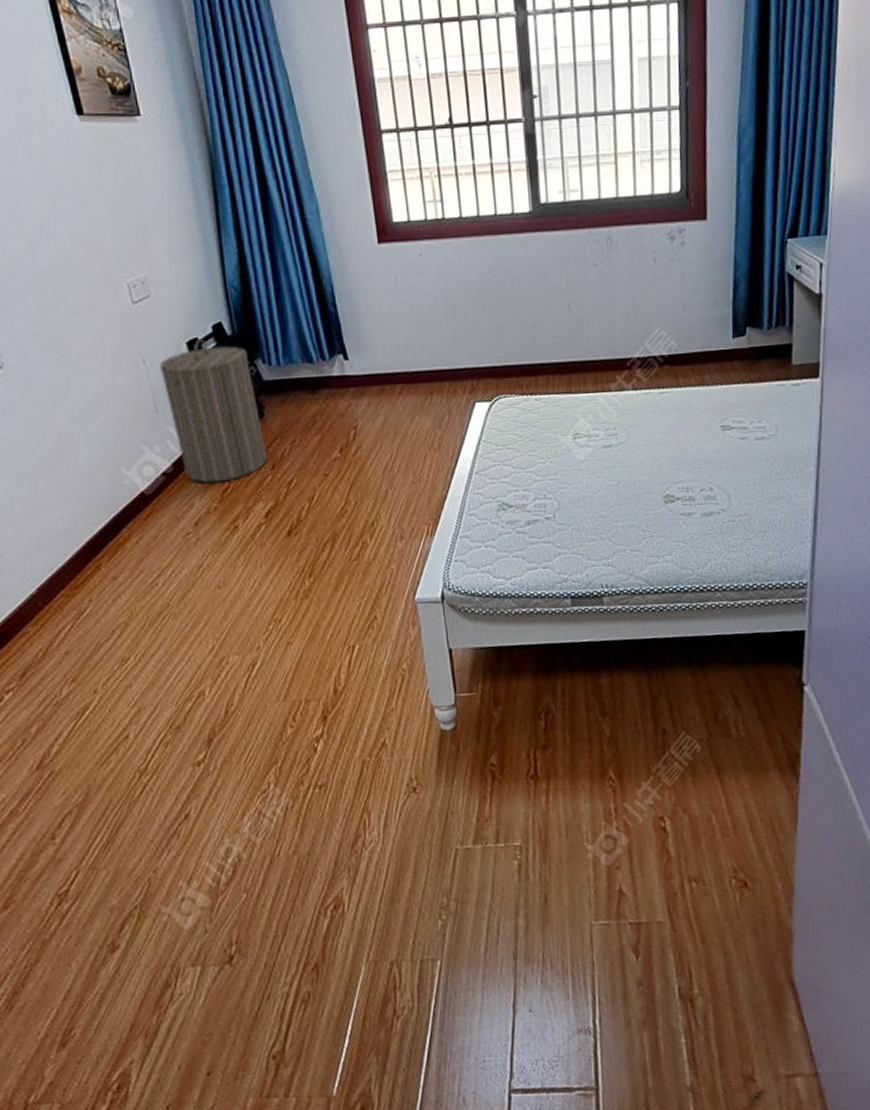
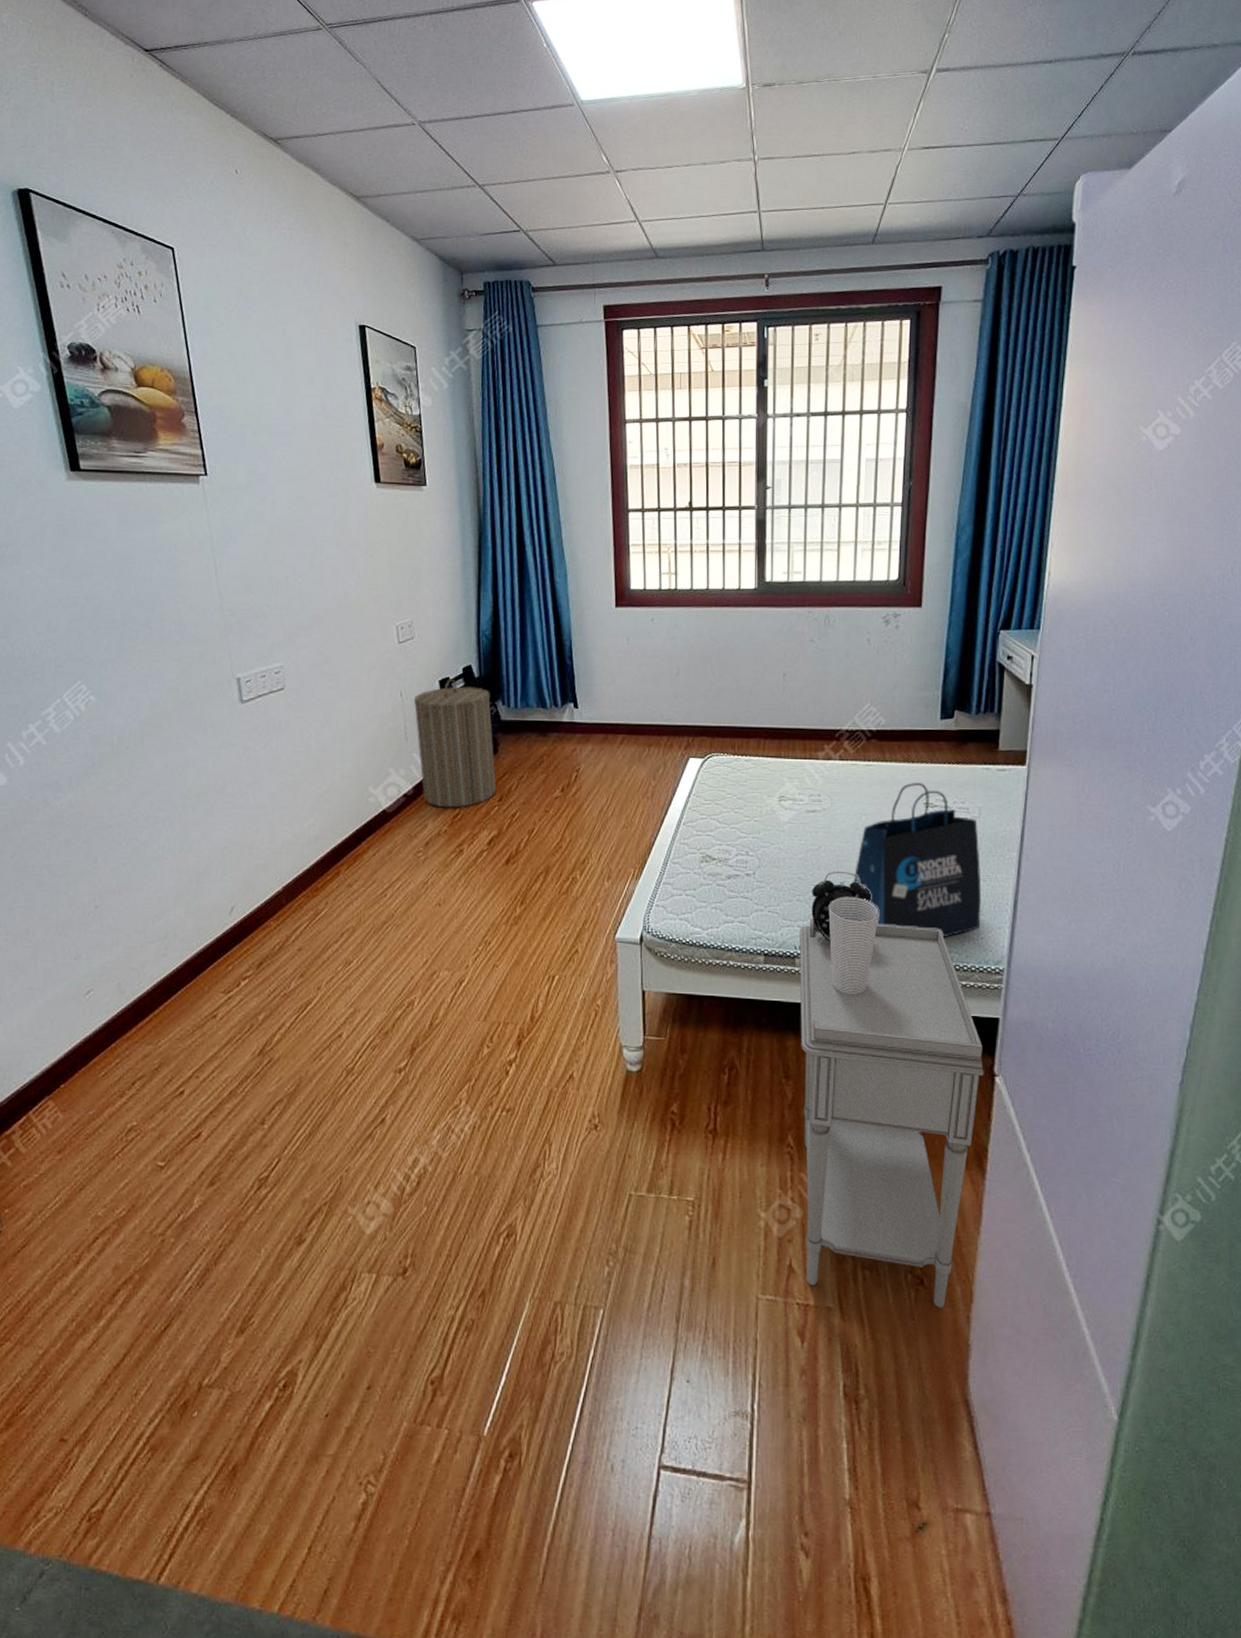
nightstand: none [605,551,794,906] -> present [799,919,984,1308]
alarm clock: none [614,504,675,580] -> present [811,870,872,944]
cup: none [632,528,684,628] -> present [828,896,880,997]
tote bag: none [655,406,784,560] -> present [853,783,982,938]

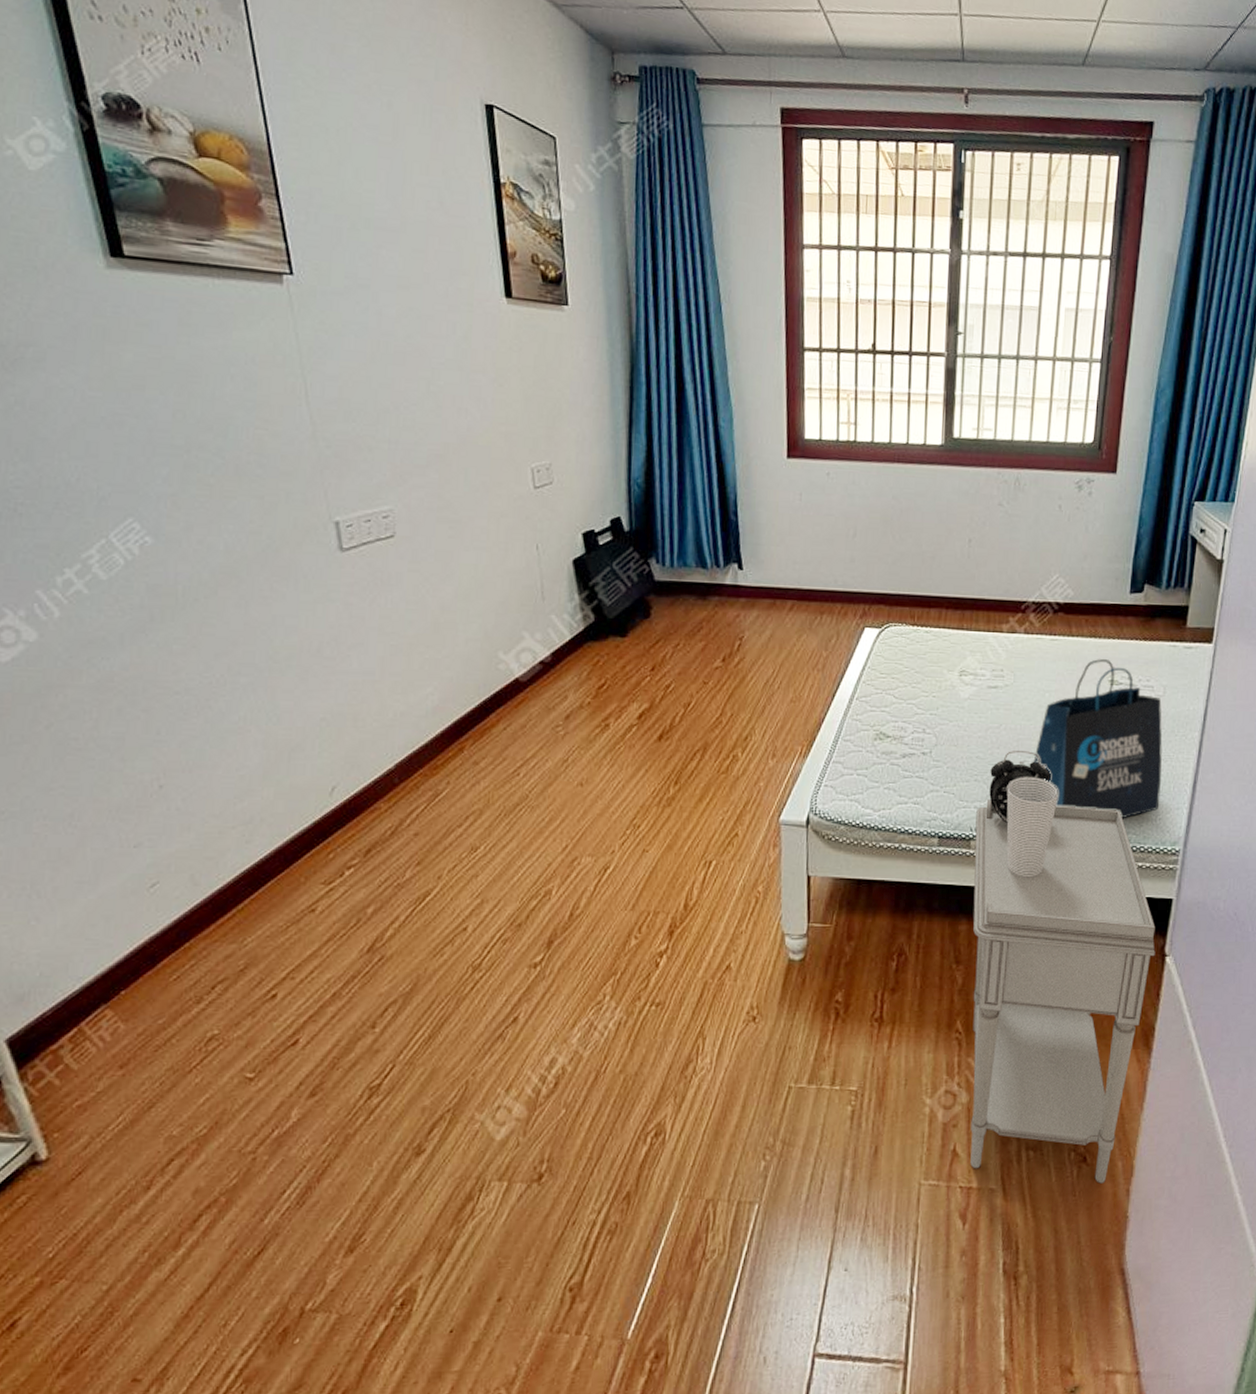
laundry hamper: present [413,678,497,808] -> none [551,531,649,678]

